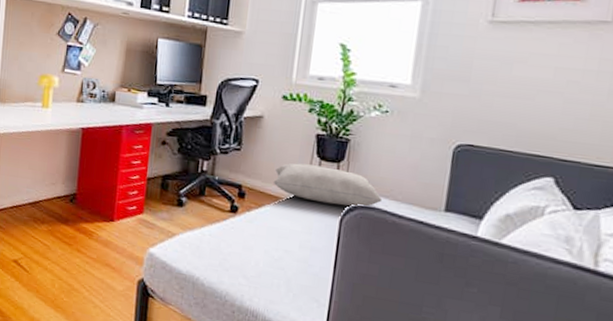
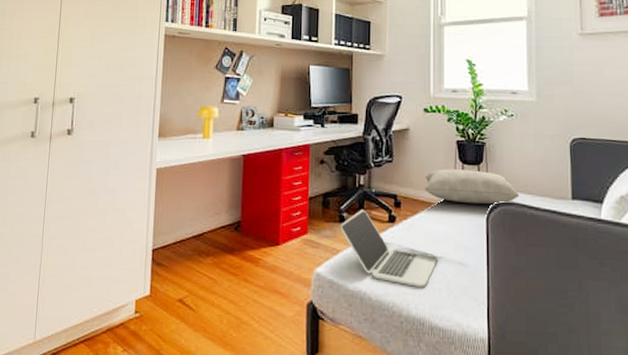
laptop: none [178,195,279,281] -> present [340,209,437,287]

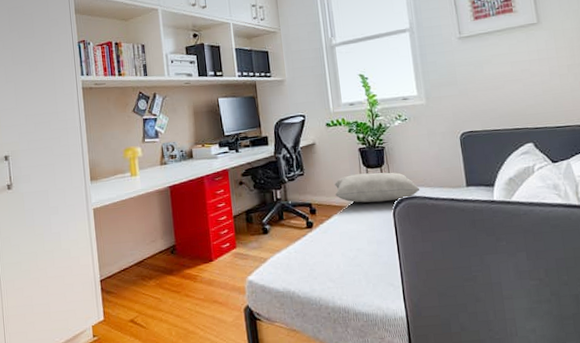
laptop: present [340,209,437,287] -> none [265,219,354,281]

